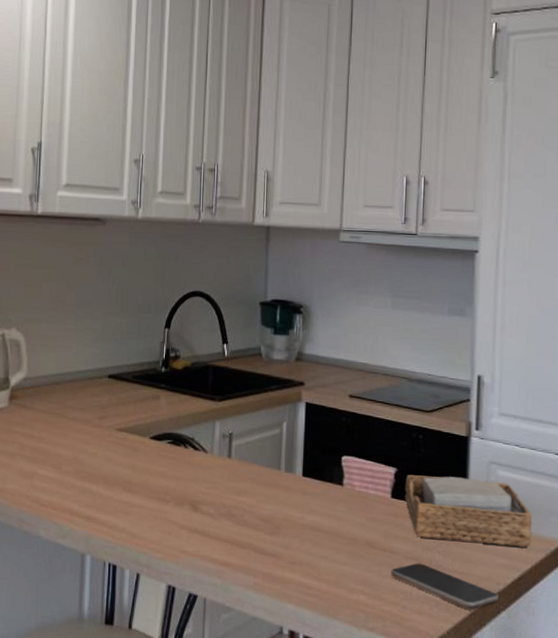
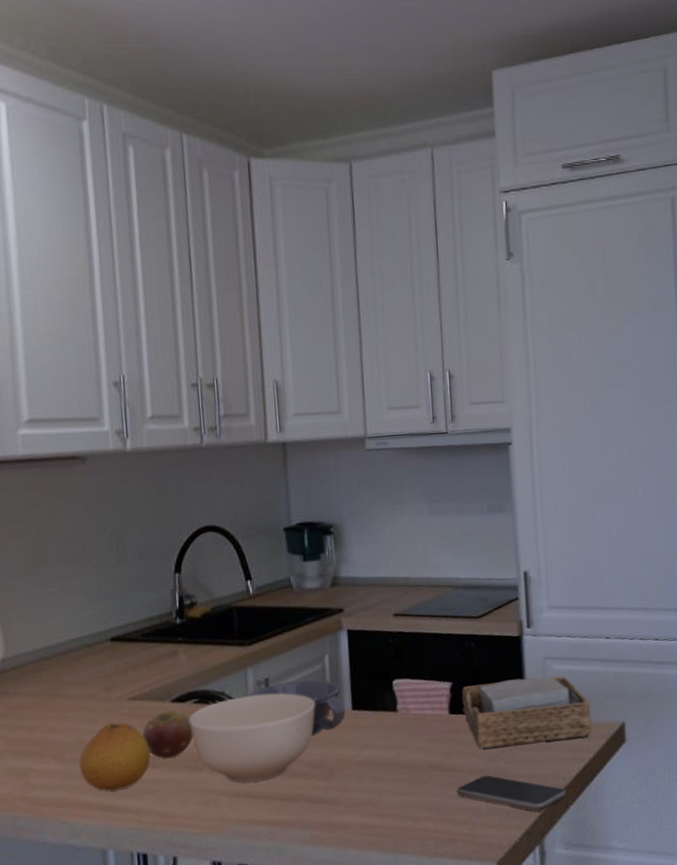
fruit: none [72,446,129,505] -> present [79,722,151,791]
fruit: none [124,445,165,486] -> present [142,710,194,758]
bowl: none [162,445,271,524] -> present [188,693,316,783]
cup: none [214,439,297,492] -> present [248,679,346,736]

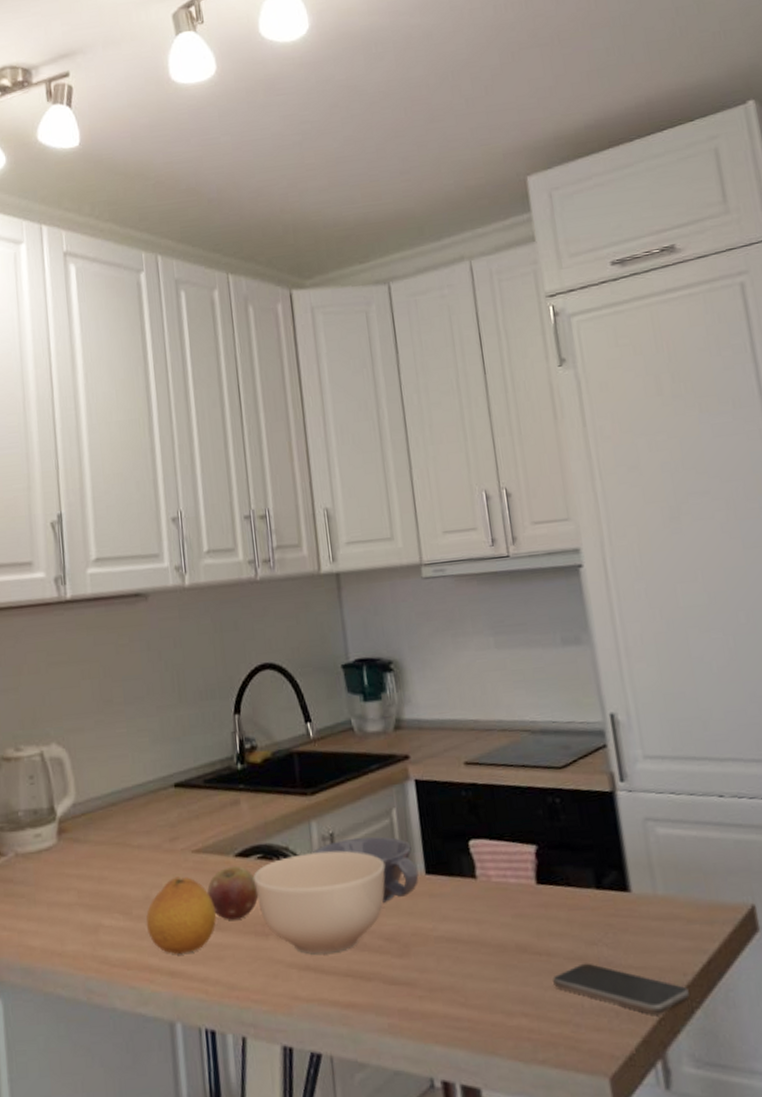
napkin holder: present [461,676,592,749] -> none [549,842,713,929]

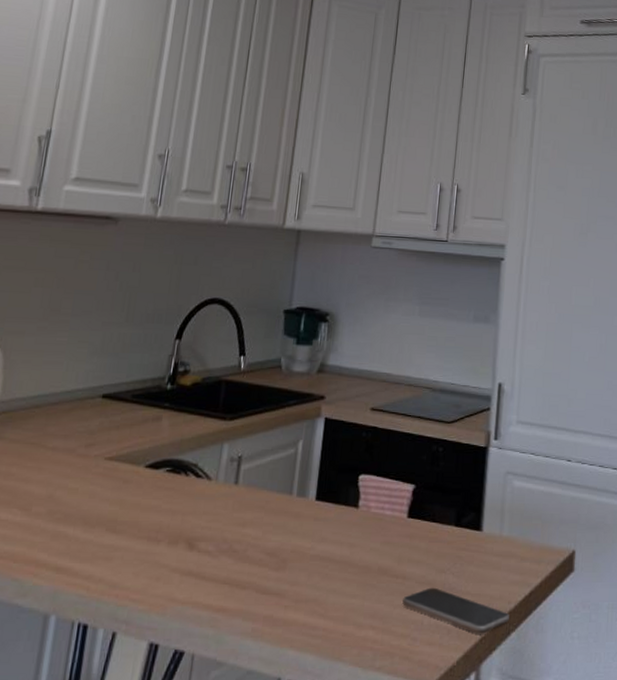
fruit: present [146,876,216,954] -> none [42,480,115,551]
fruit: present [207,866,259,920] -> none [111,475,160,525]
bowl: present [252,851,386,954] -> none [157,470,282,562]
cup: present [313,836,419,903] -> none [219,462,310,521]

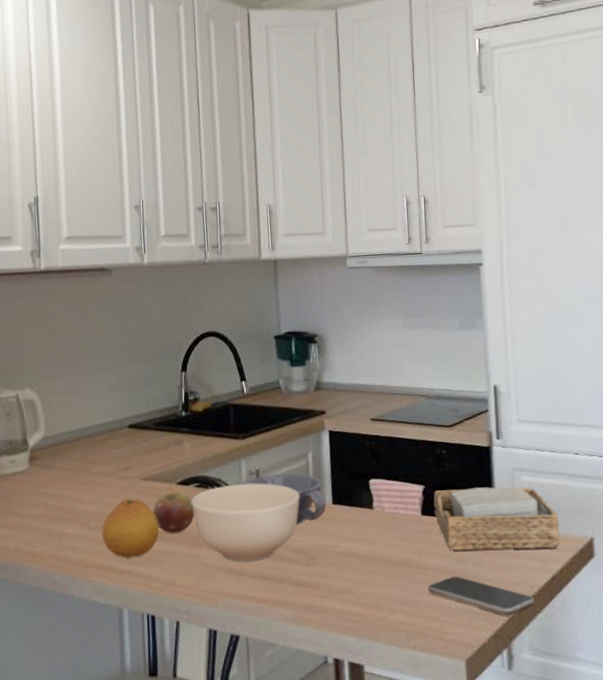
fruit: none [42,480,115,551] -> present [101,498,159,557]
fruit: none [111,475,160,525] -> present [153,491,195,533]
bowl: none [157,470,282,562] -> present [191,483,300,562]
cup: none [219,462,310,521] -> present [241,473,327,525]
napkin holder: none [421,490,544,560] -> present [433,487,560,551]

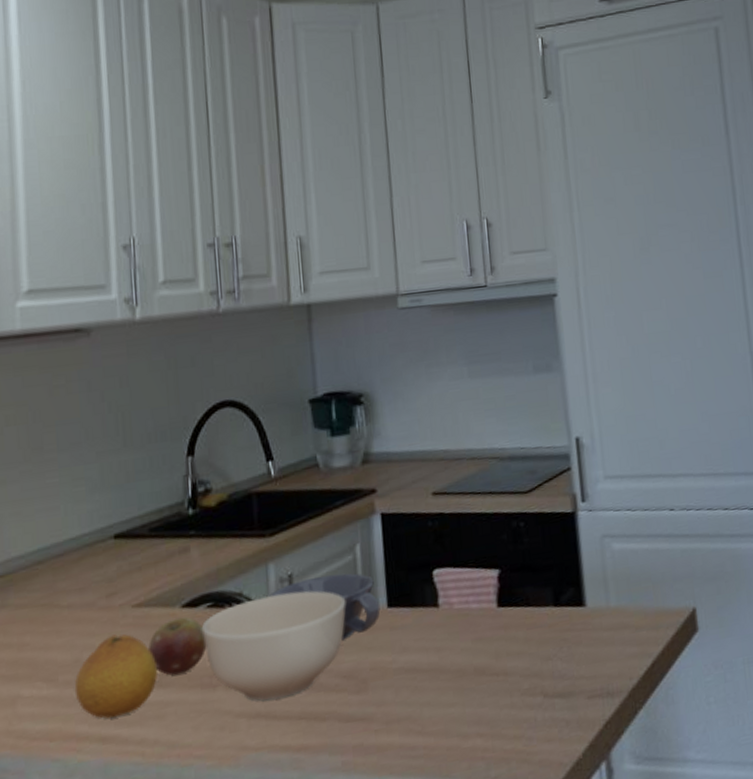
mobile phone: present [428,576,534,616] -> none [508,677,634,720]
napkin holder: present [433,487,560,551] -> none [511,556,659,646]

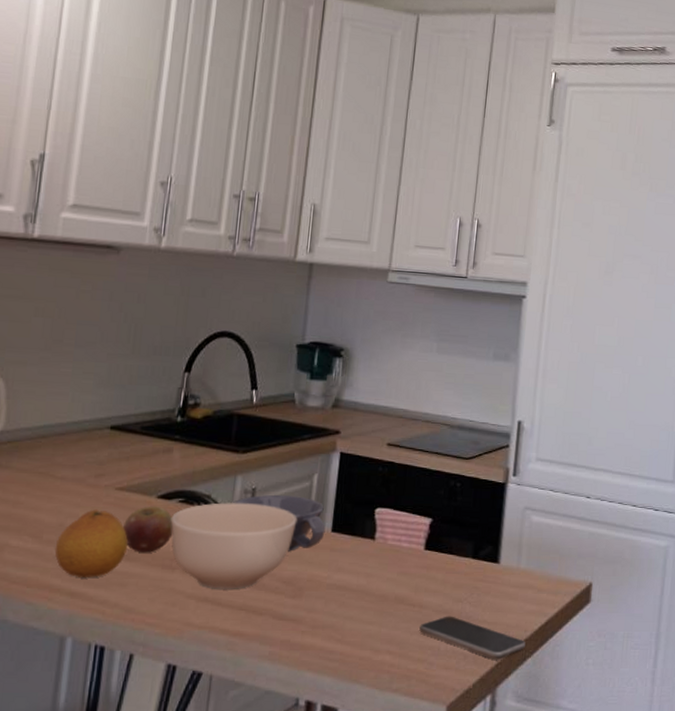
mobile phone: none [508,677,634,720] -> present [419,616,526,660]

